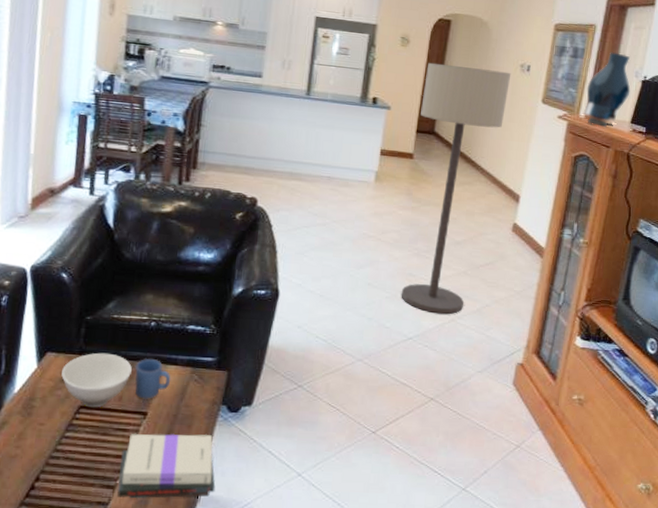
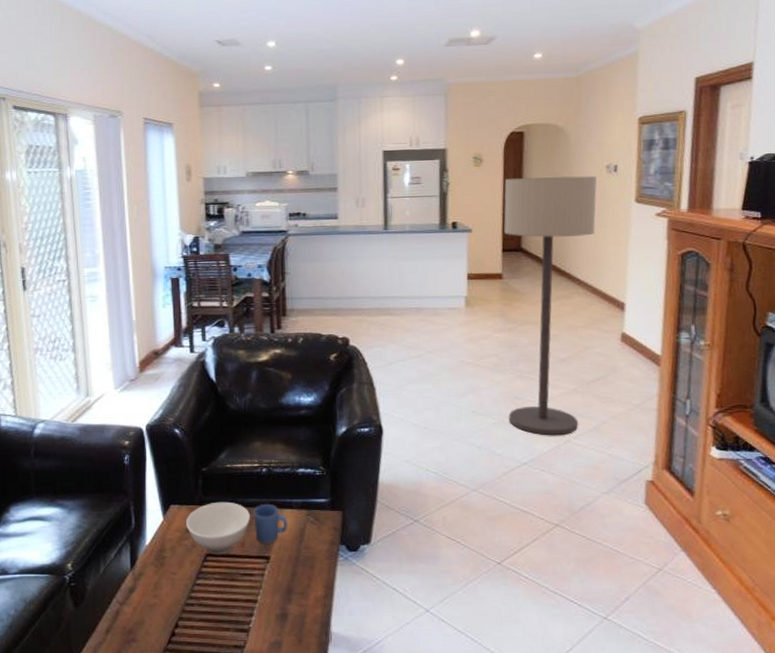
books: present [117,433,216,499] -> none [251,575,345,641]
vase: present [583,52,631,128] -> none [684,137,737,219]

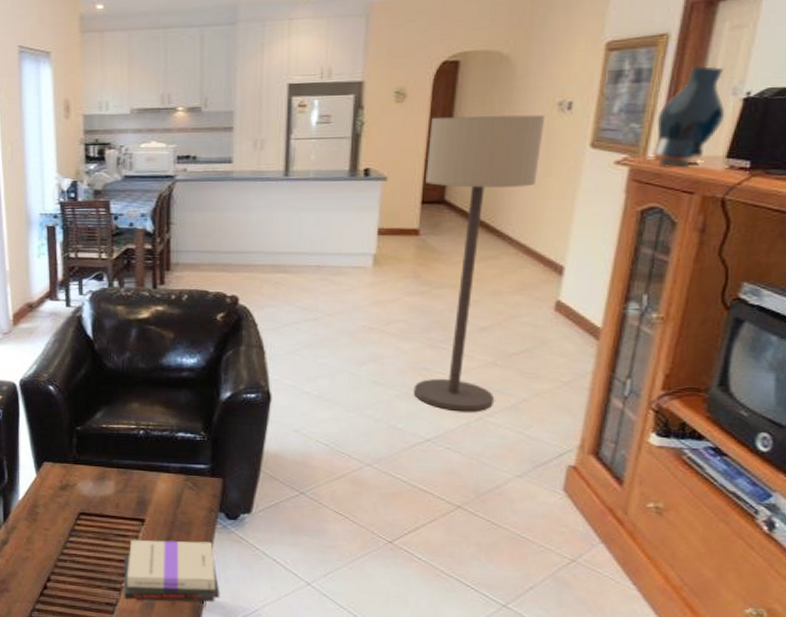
bowl: present [186,501,250,555] -> none [60,461,125,515]
books: none [251,575,345,641] -> present [124,540,220,603]
mug: present [252,503,288,545] -> none [128,466,165,508]
vase: none [684,137,737,219] -> present [652,66,725,169]

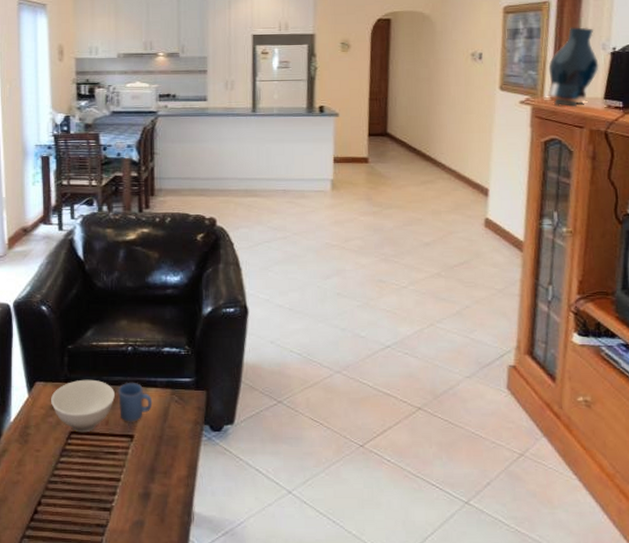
bowl: none [60,461,125,515] -> present [51,379,115,433]
books: present [124,540,220,603] -> none [114,455,207,521]
mug: none [128,466,165,508] -> present [117,382,153,423]
floor lamp: present [413,114,546,412] -> none [370,63,463,319]

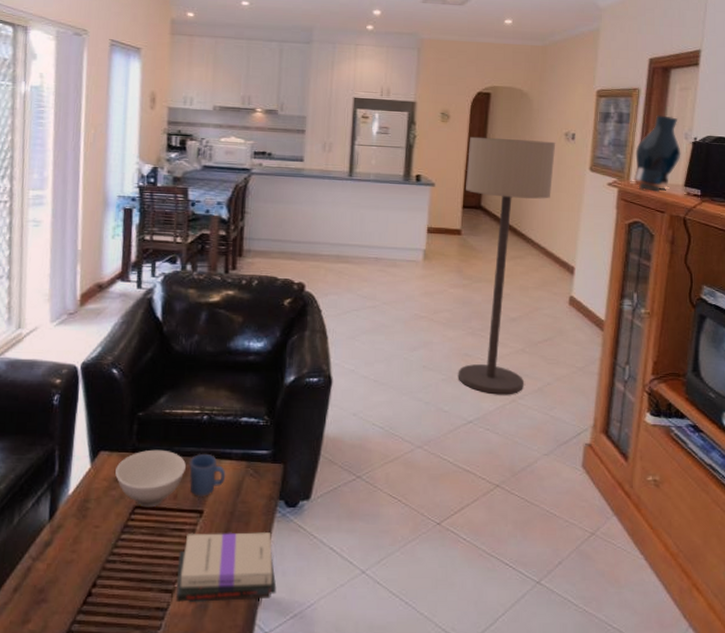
books: none [114,455,207,521] -> present [176,532,277,603]
floor lamp: none [370,63,463,319] -> present [458,136,556,395]

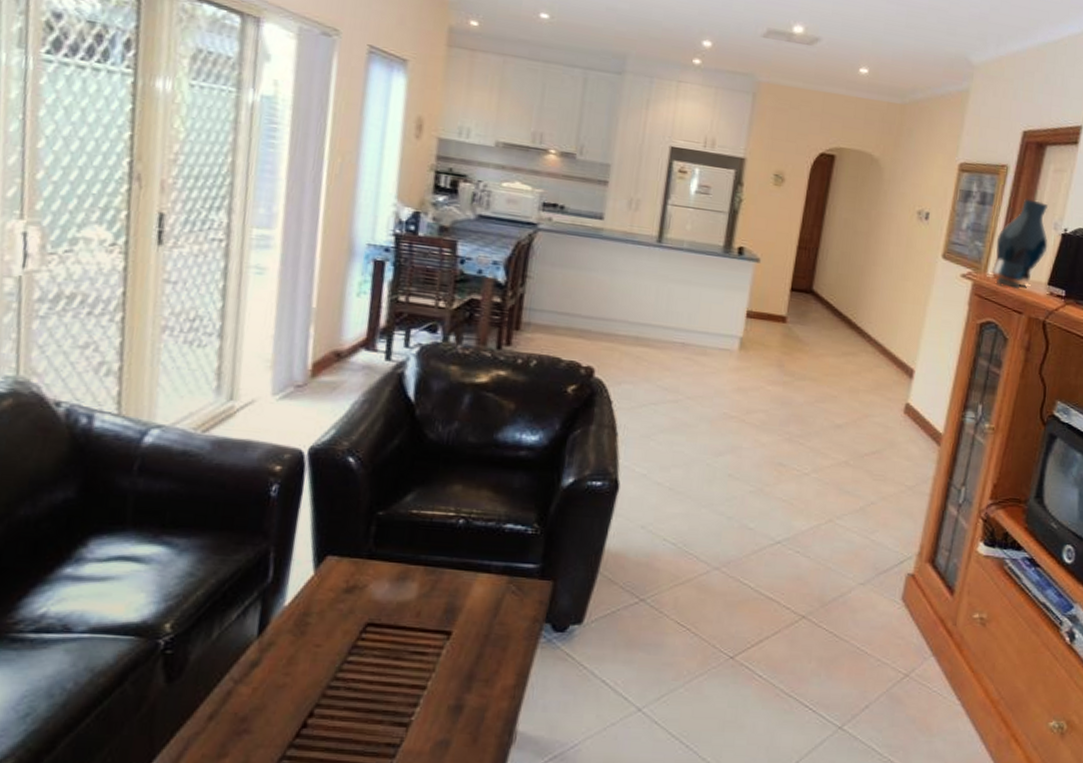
bowl: present [115,449,186,508] -> none [345,556,434,626]
books: present [176,532,277,603] -> none [412,658,535,740]
mug: present [188,453,226,498] -> none [437,563,483,617]
floor lamp: present [458,136,556,395] -> none [768,205,907,514]

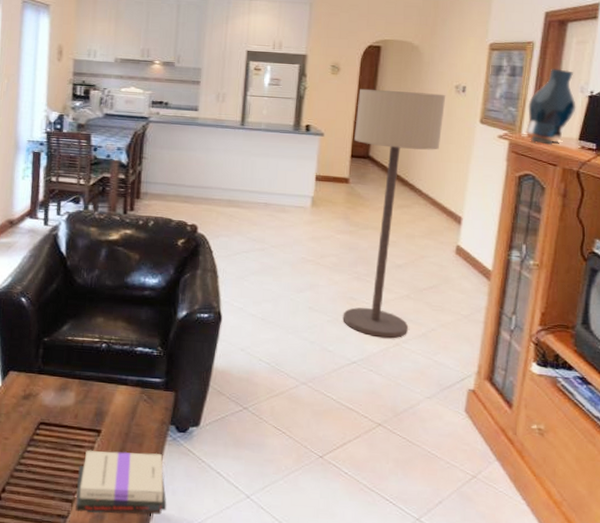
books: none [412,658,535,740] -> present [76,450,167,515]
floor lamp: none [768,205,907,514] -> present [342,88,446,339]

